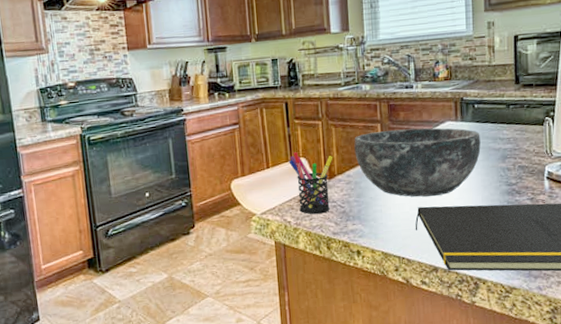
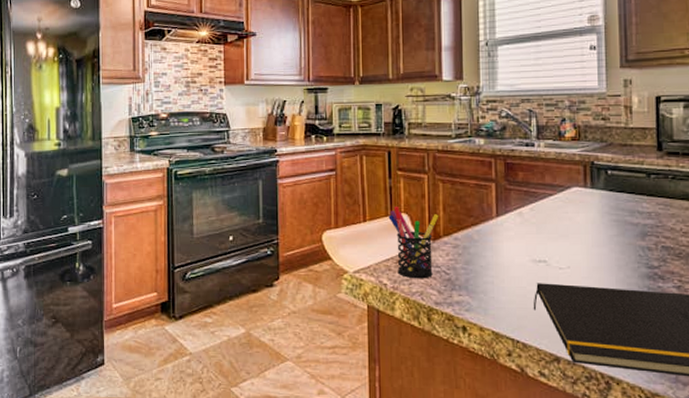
bowl: present [354,128,481,197] -> none [464,192,615,271]

